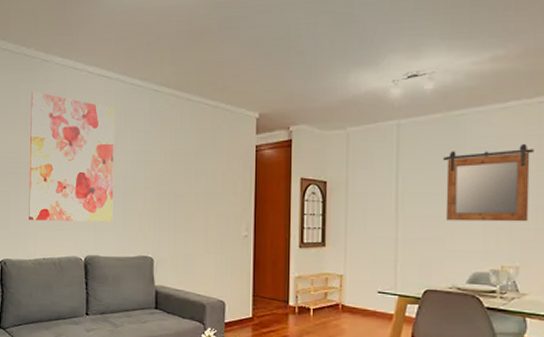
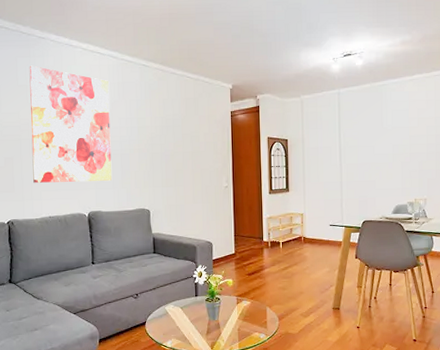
mirror: present [442,143,534,222] -> none [371,106,433,167]

